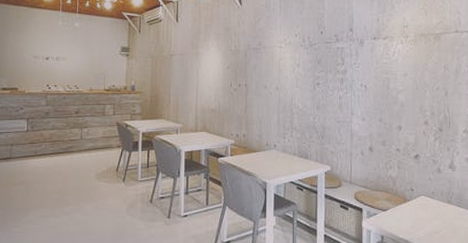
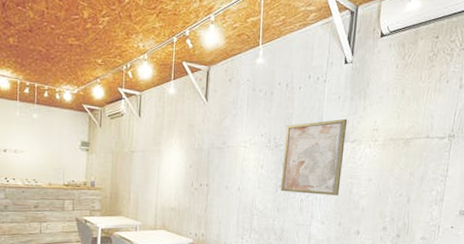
wall art: none [318,17,378,91] -> present [280,118,348,196]

